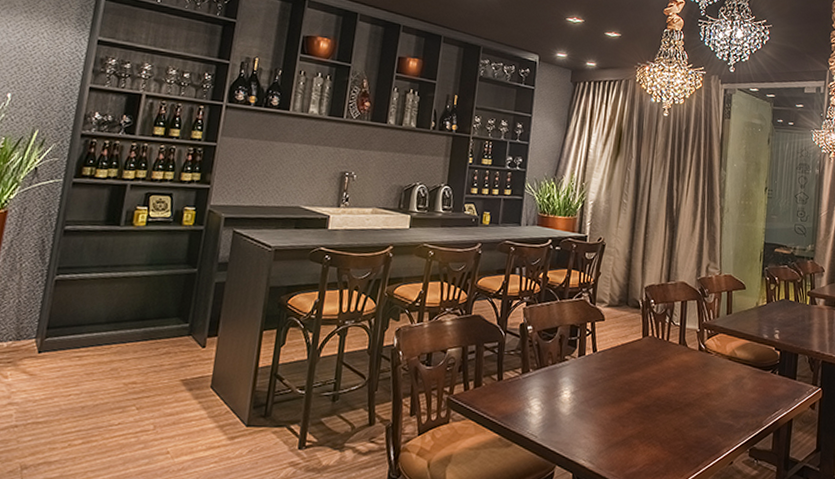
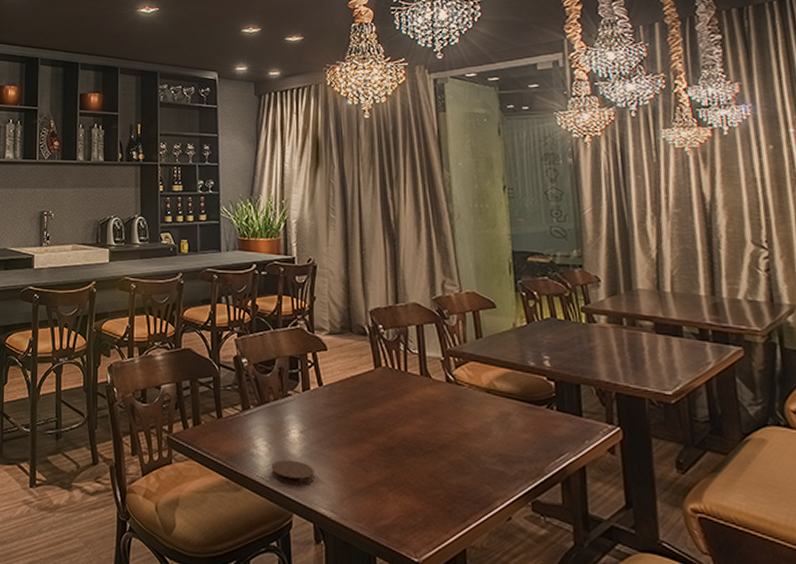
coaster: none [541,417,580,440] -> present [271,459,315,485]

